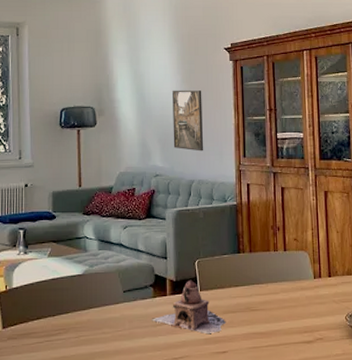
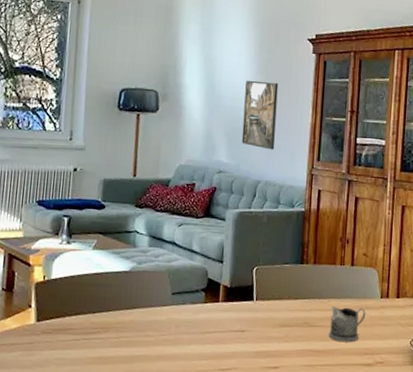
teapot: present [152,279,226,335] -> none [200,287,281,347]
tea glass holder: none [269,289,302,323] -> present [328,305,366,343]

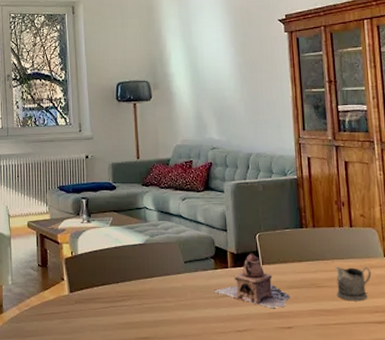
teapot: none [200,287,281,347] -> present [214,253,291,309]
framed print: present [241,80,279,150] -> none [226,62,261,124]

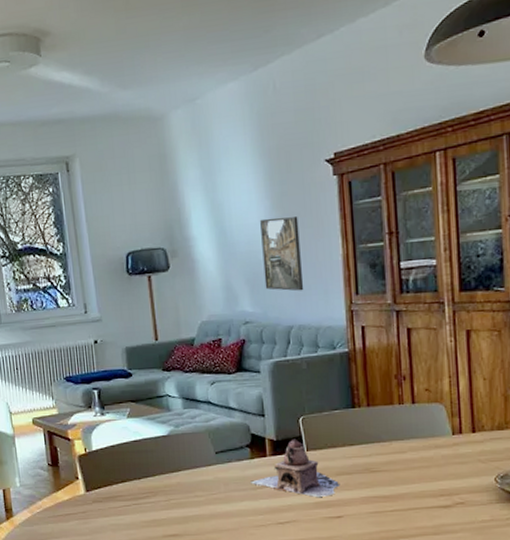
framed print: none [226,62,261,124] -> present [260,215,304,291]
tea glass holder: present [336,266,372,302] -> none [394,447,437,486]

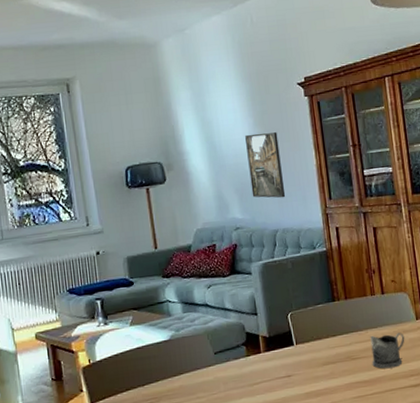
teapot: present [251,438,341,498] -> none [248,334,327,389]
tea glass holder: none [394,447,437,486] -> present [370,332,405,369]

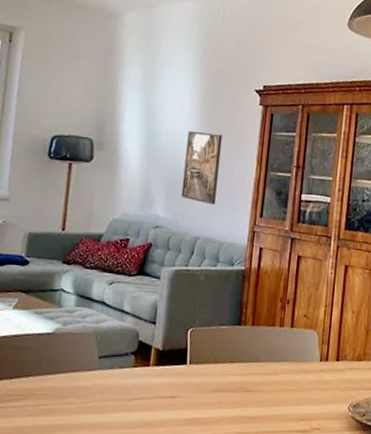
tea glass holder: present [370,332,405,369] -> none [264,369,304,408]

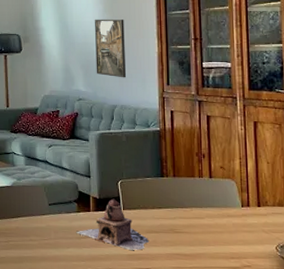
teapot: none [128,350,214,414] -> present [76,198,150,251]

